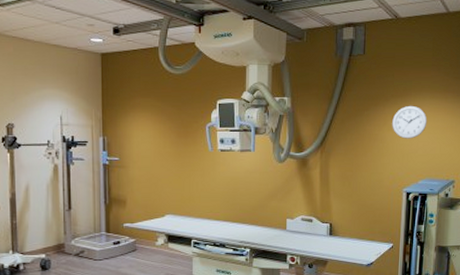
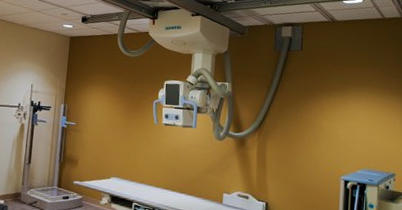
wall clock: present [392,105,428,139] -> none [329,98,365,130]

